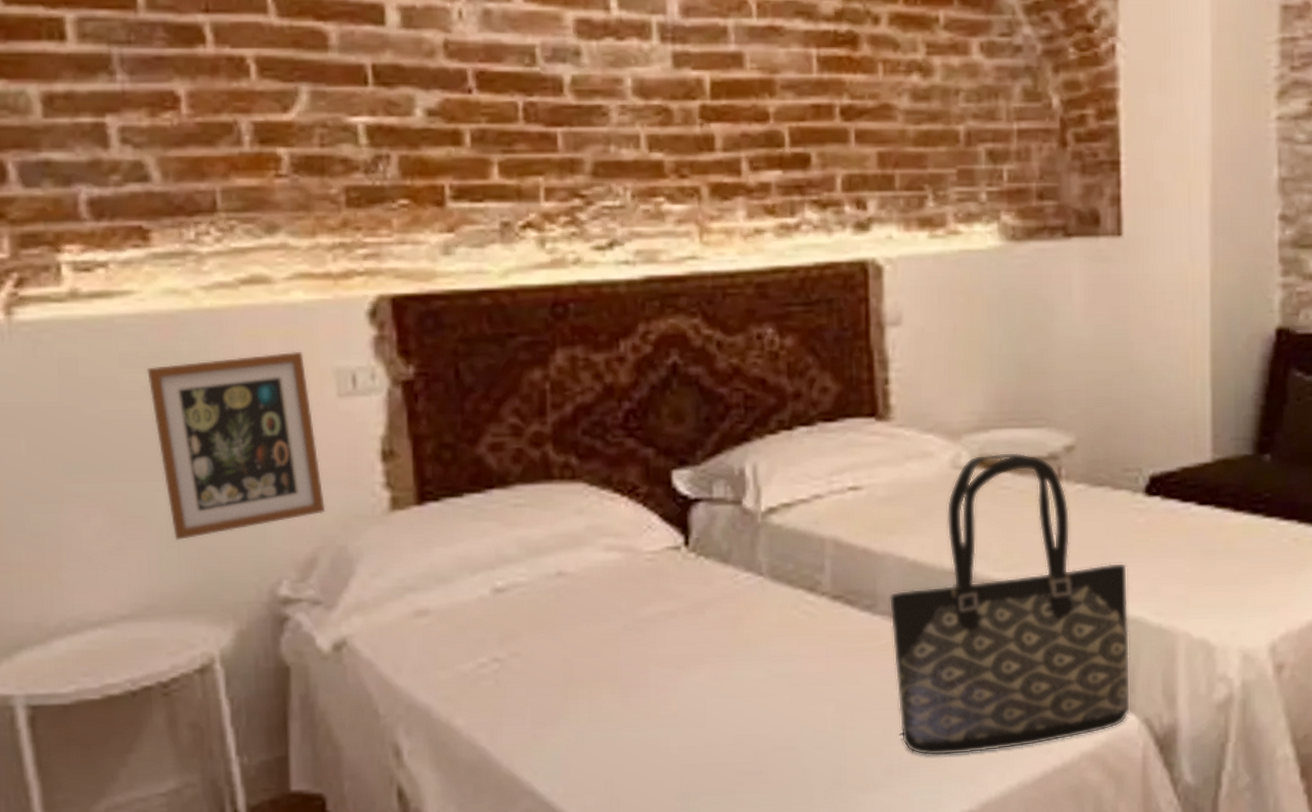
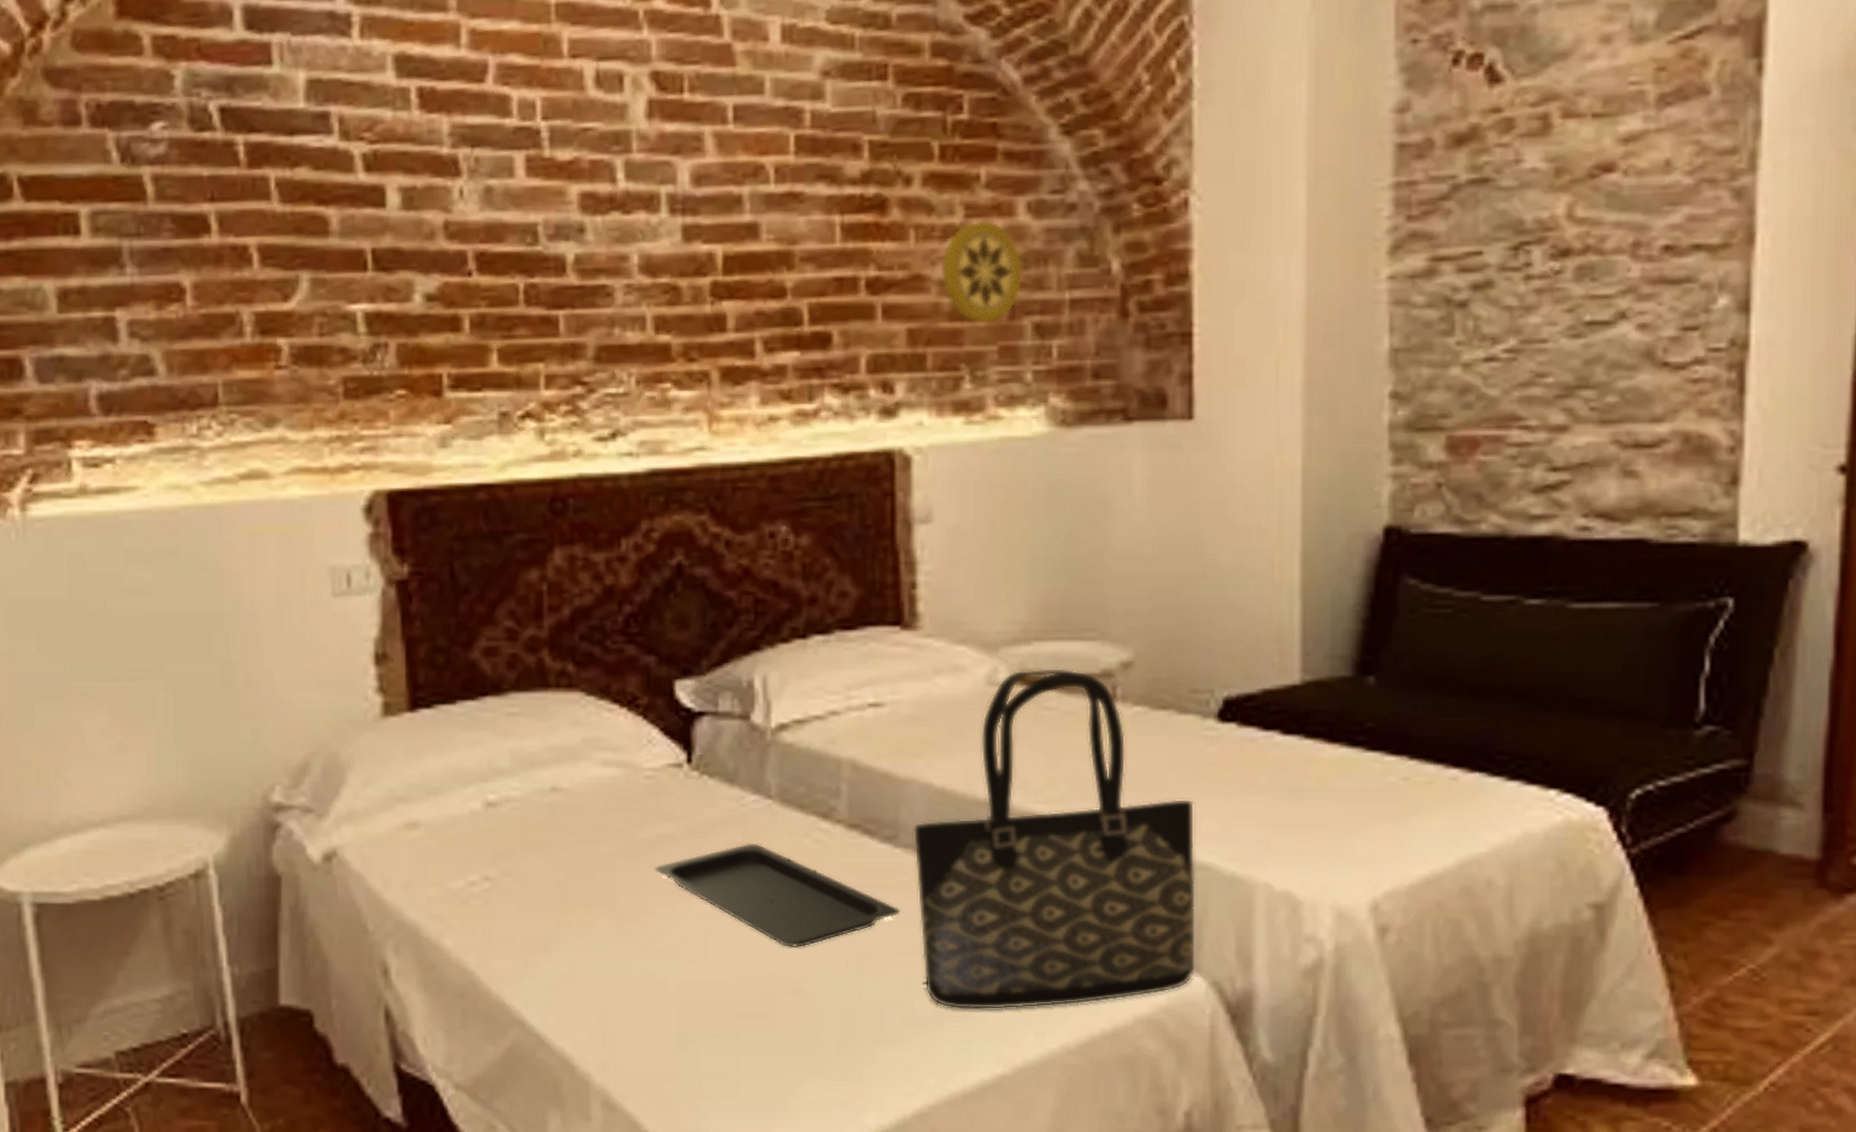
picture frame: present [146,351,326,540] -> none [148,548,319,741]
serving tray: none [656,616,879,709] -> present [655,843,900,947]
decorative plate: none [906,56,978,149] -> present [941,219,1024,324]

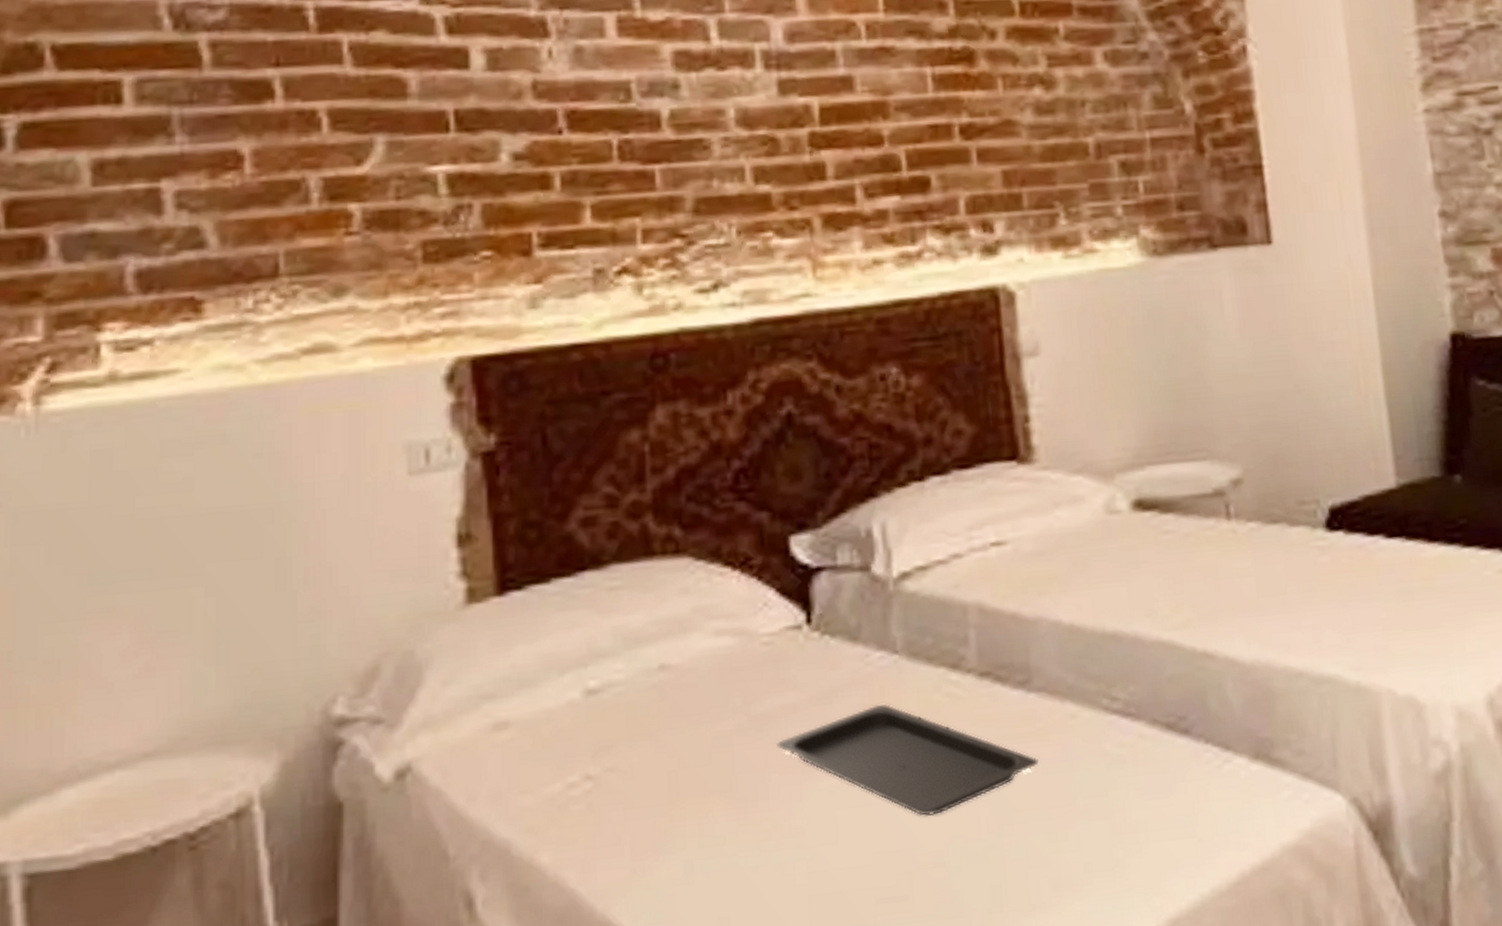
tote bag: present [913,668,1197,1011] -> none [1044,490,1335,863]
decorative plate: present [941,219,1024,324] -> none [1029,68,1107,164]

